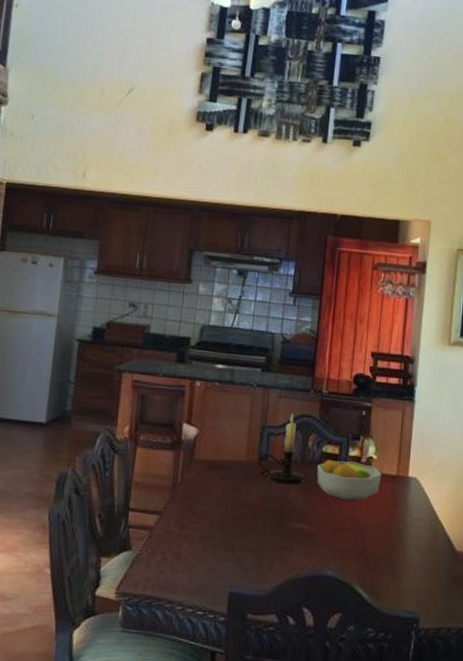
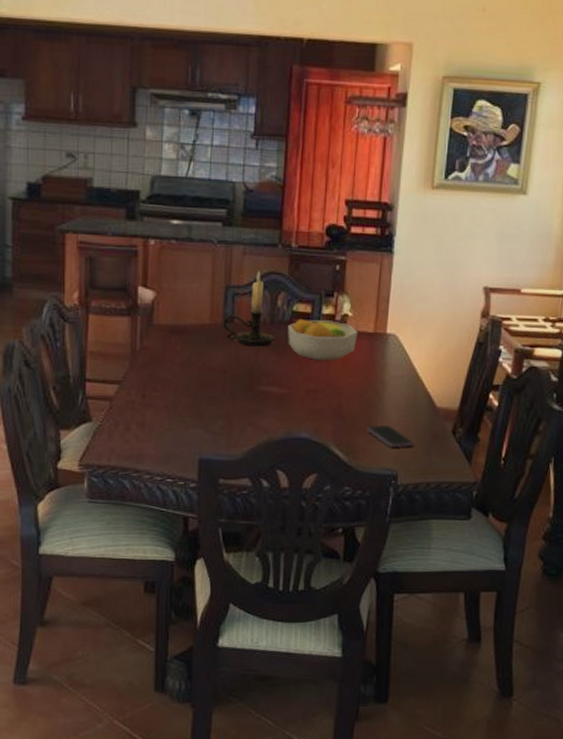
smartphone: none [390,566,435,590] -> present [367,424,414,447]

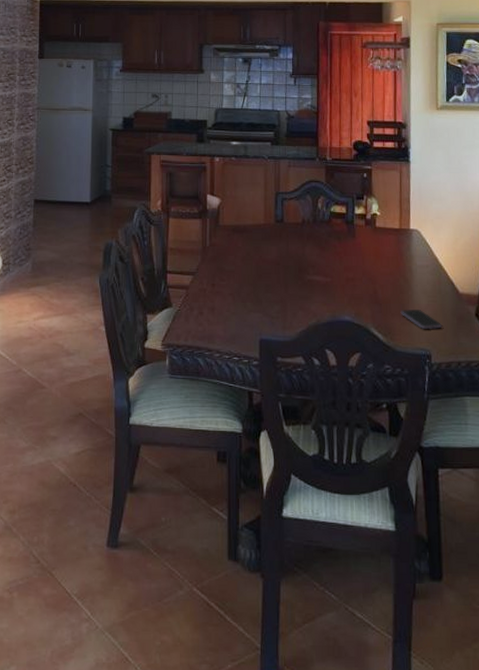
candle holder: present [223,271,275,347] -> none [275,180,318,242]
fruit bowl: present [288,318,358,360] -> none [328,218,386,253]

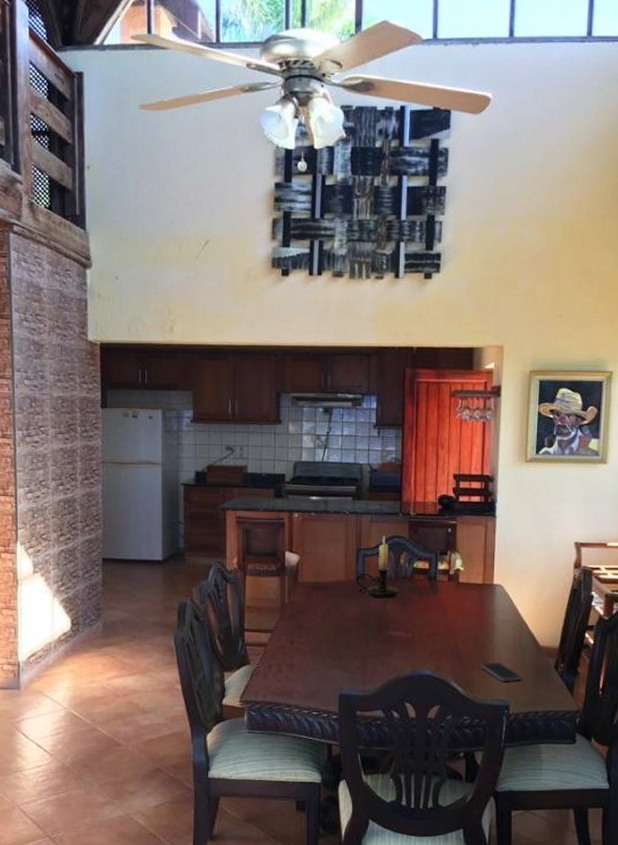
candle holder: none [275,180,318,242] -> present [356,536,400,598]

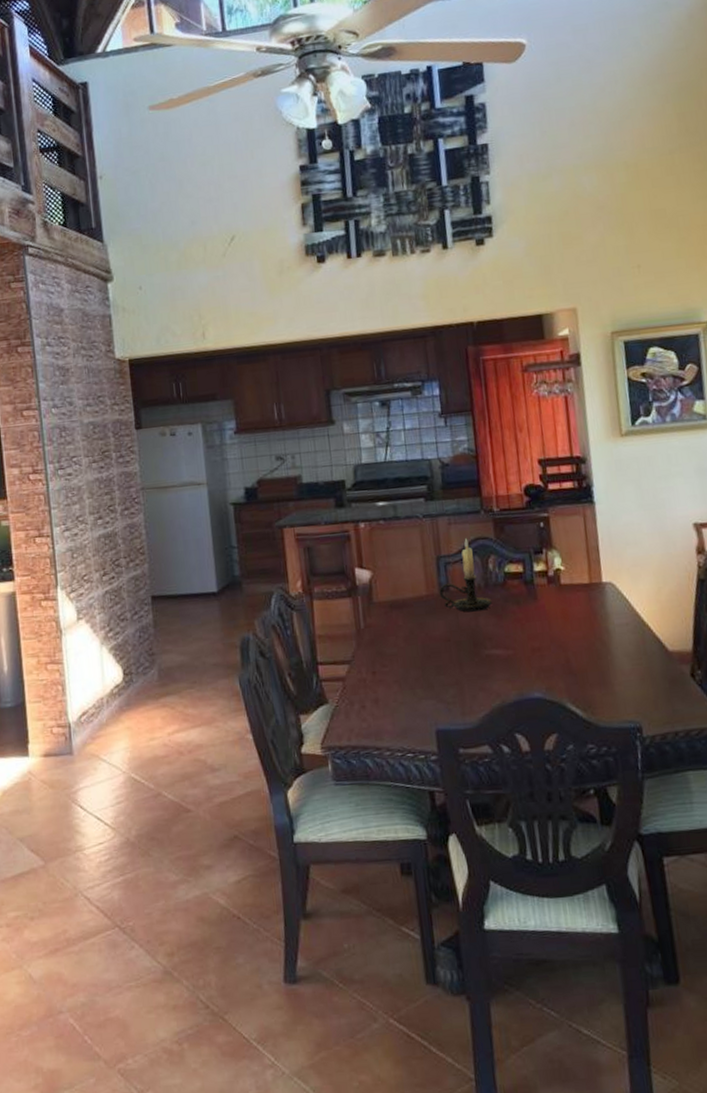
smartphone: present [481,662,522,681] -> none [600,675,653,698]

